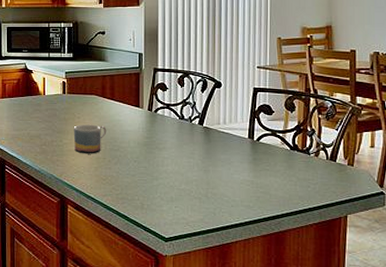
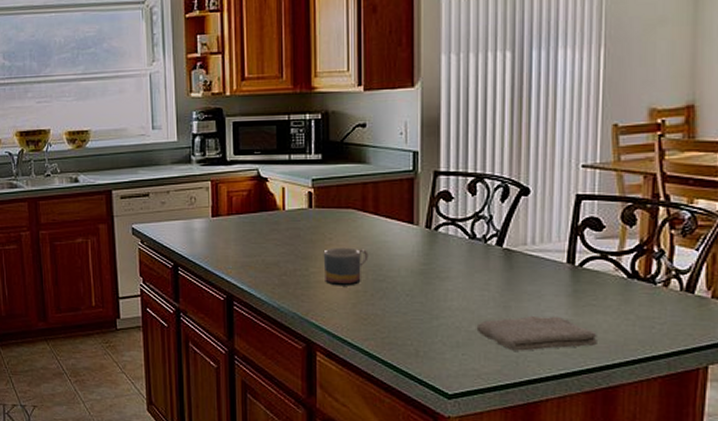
washcloth: none [185,177,271,204] -> present [476,315,597,351]

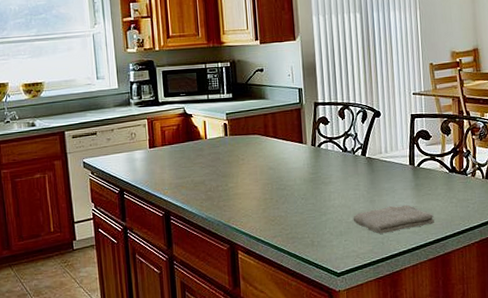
mug: present [323,247,369,286] -> none [238,165,272,197]

